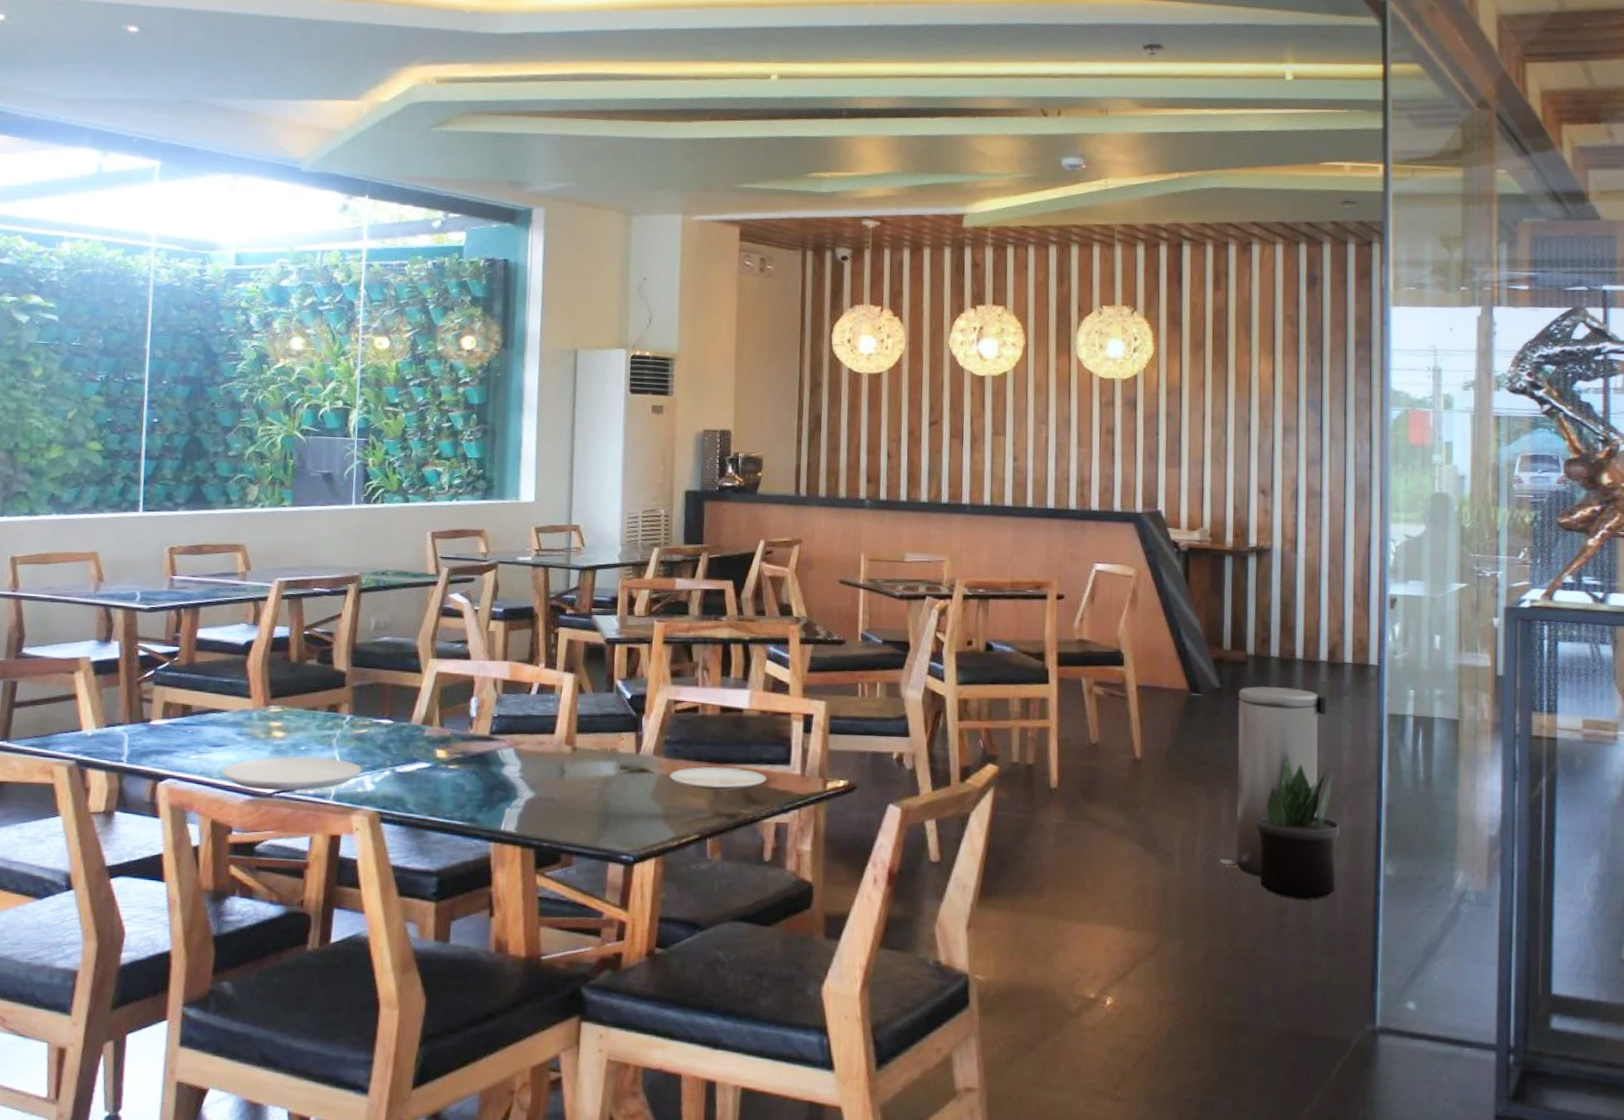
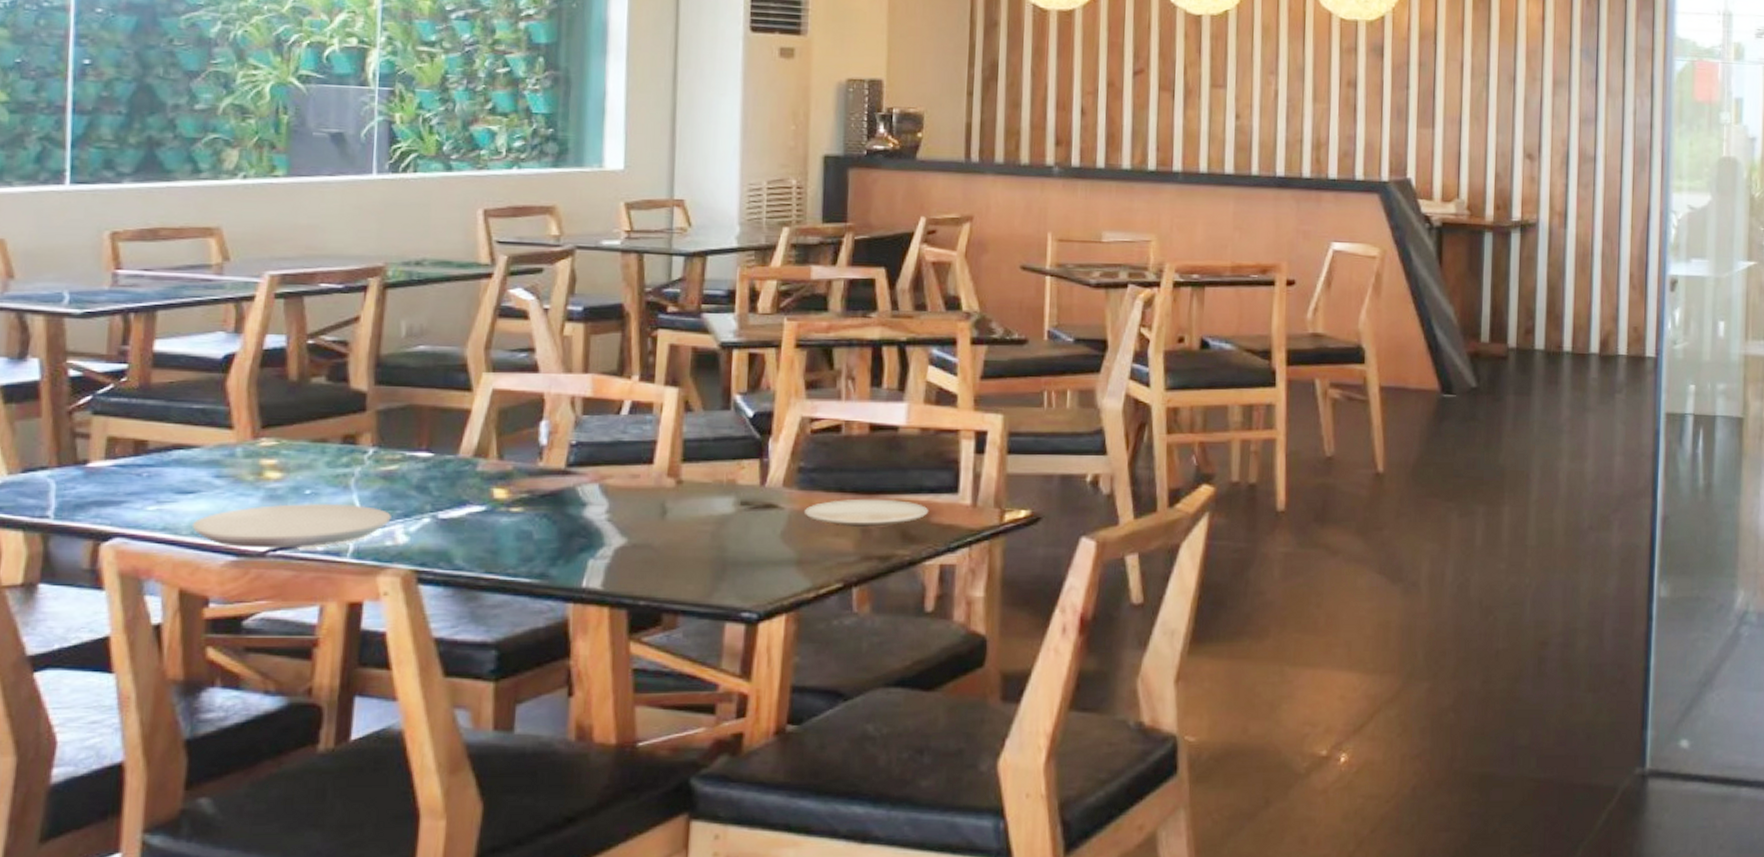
pedal bin: present [1220,686,1326,876] -> none [1473,383,1597,604]
planter: present [1256,753,1340,899] -> none [1515,462,1609,628]

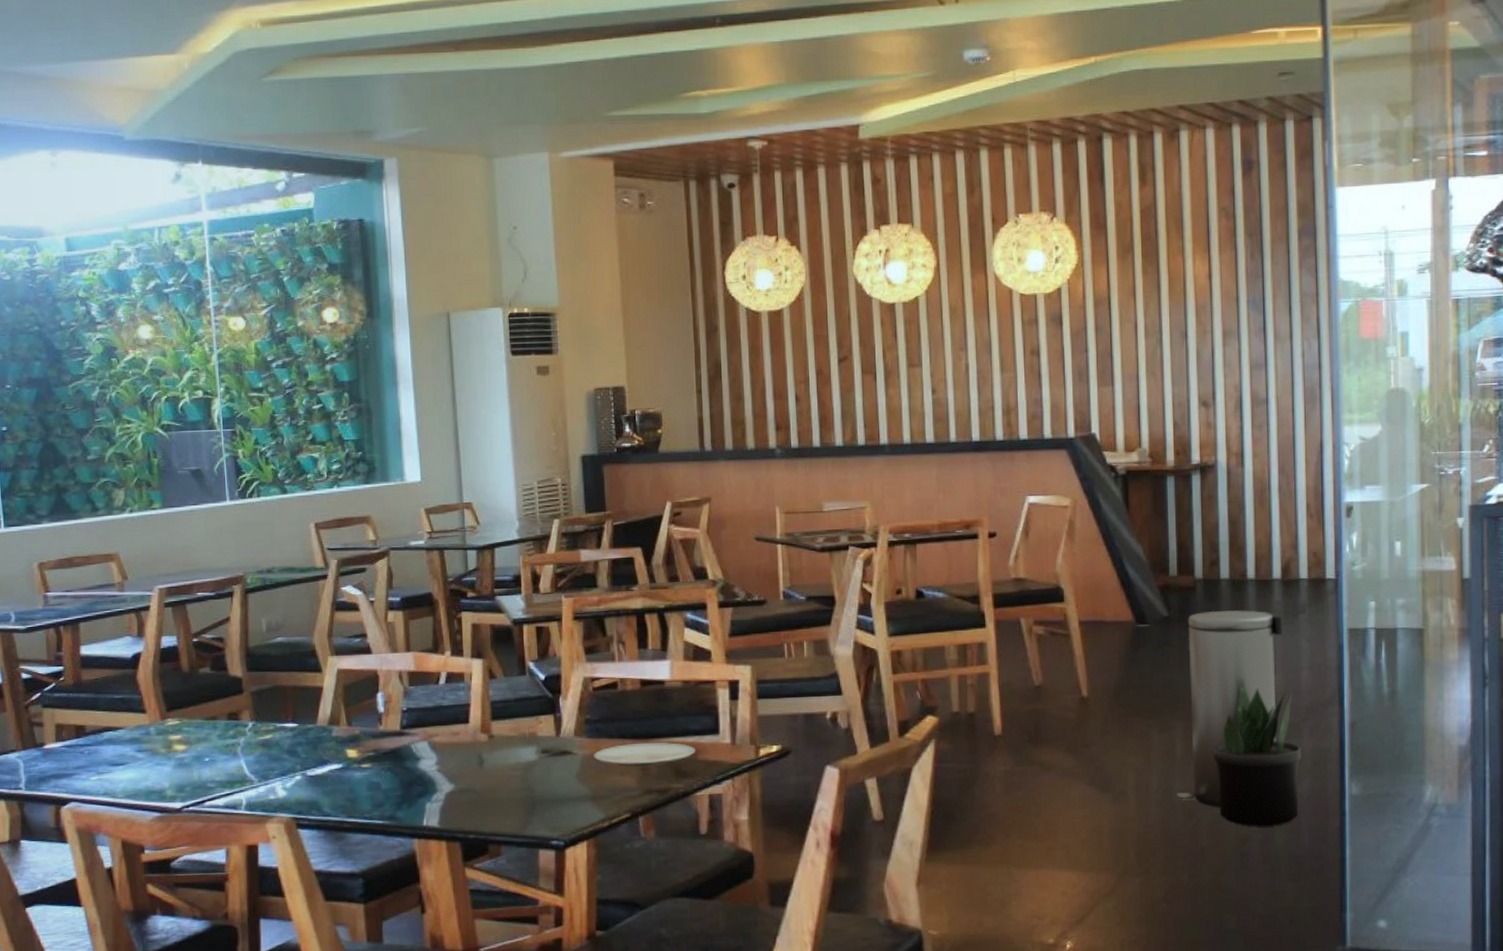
plate: present [191,503,391,549] -> none [125,767,272,806]
pedal bin: none [1473,383,1597,604] -> present [1176,609,1282,807]
planter: none [1515,462,1609,628] -> present [1213,679,1301,826]

